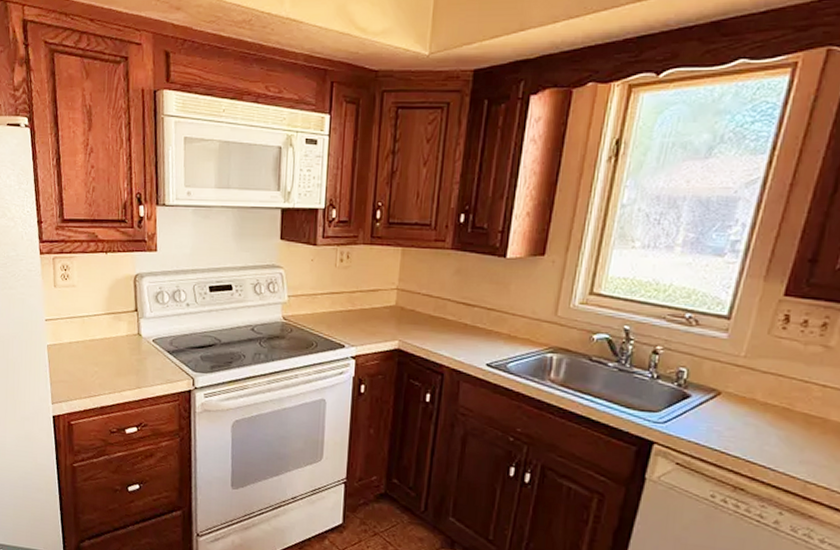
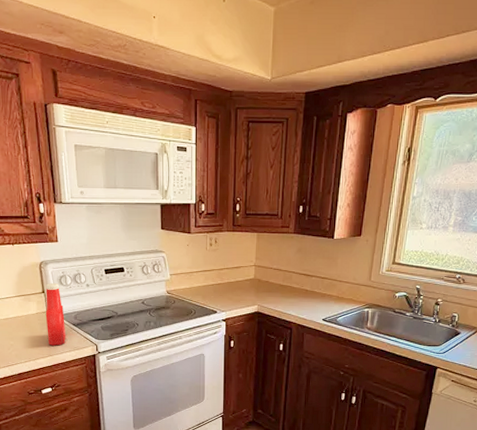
ketchup bottle: none [136,300,159,376] -> present [45,283,66,346]

